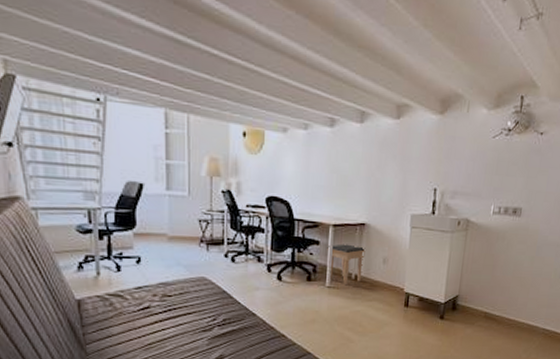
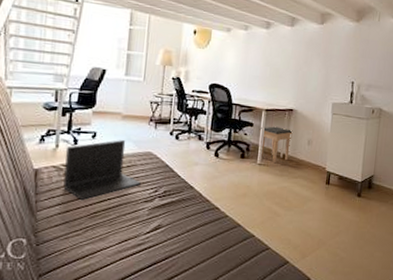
laptop: none [110,265,197,331] -> present [63,140,141,200]

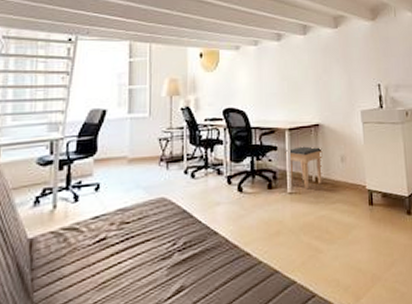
laptop: present [63,140,141,200] -> none [64,188,156,269]

